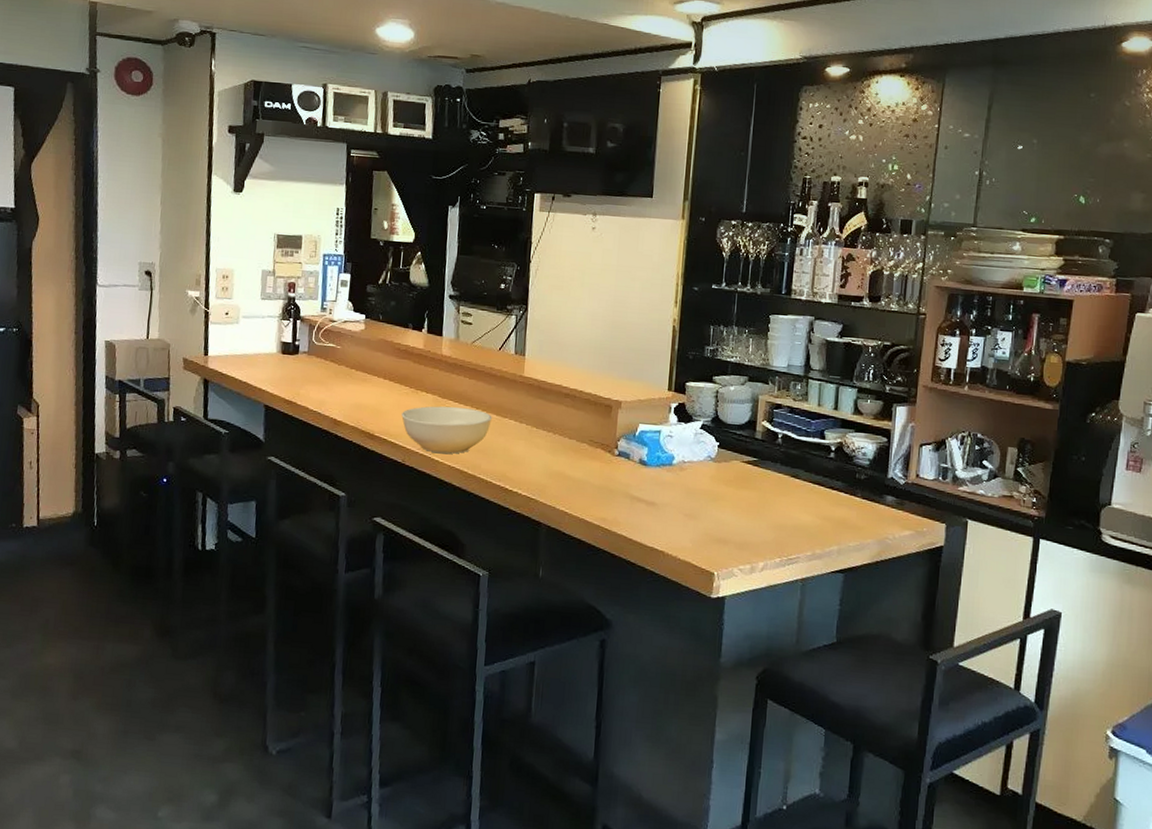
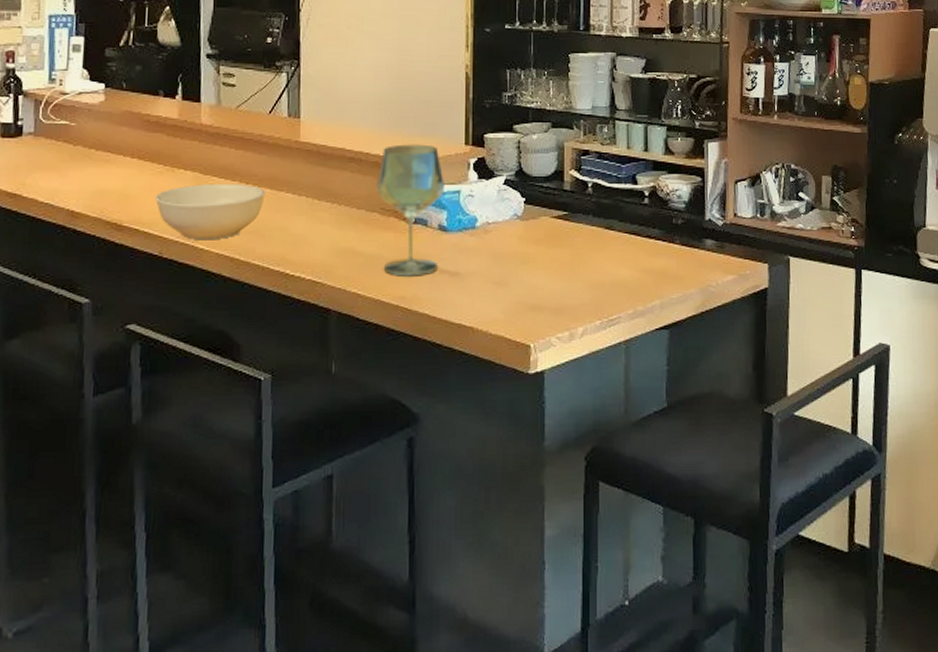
wine glass: none [586,385,648,502] -> present [376,144,446,276]

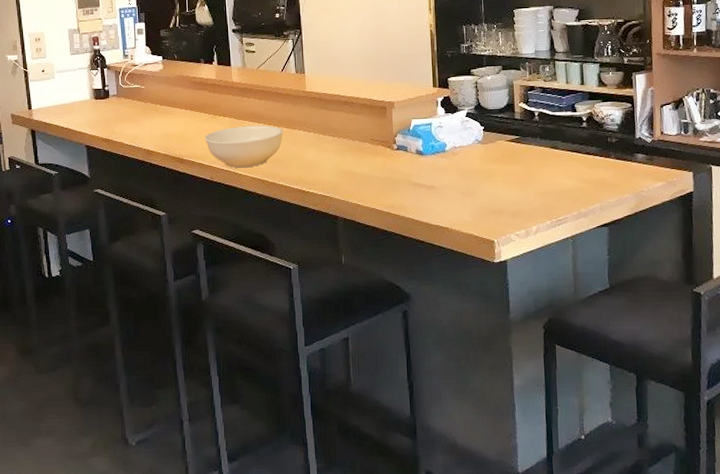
wine glass: present [376,144,446,276] -> none [366,88,420,190]

